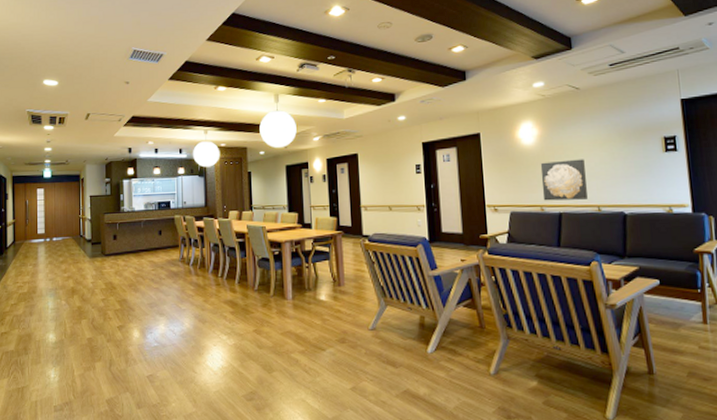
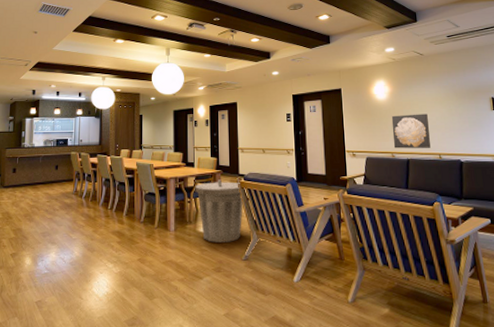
trash can: none [313,241,369,311] -> present [195,179,244,242]

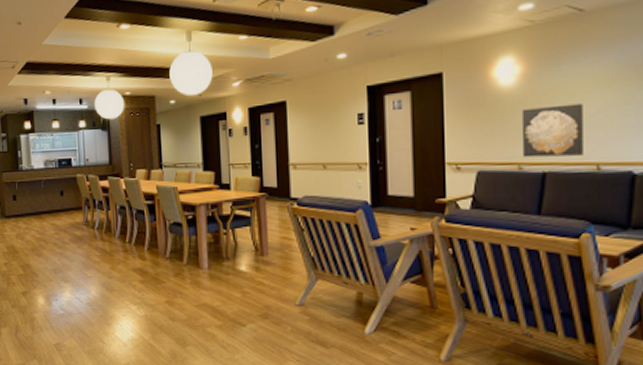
trash can: present [195,179,244,242] -> none [232,205,298,283]

